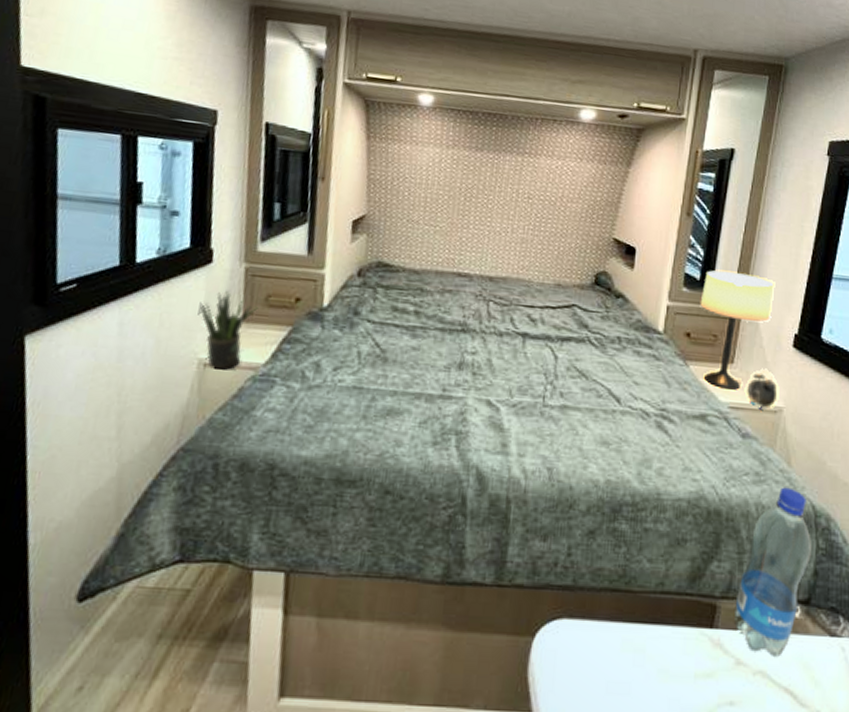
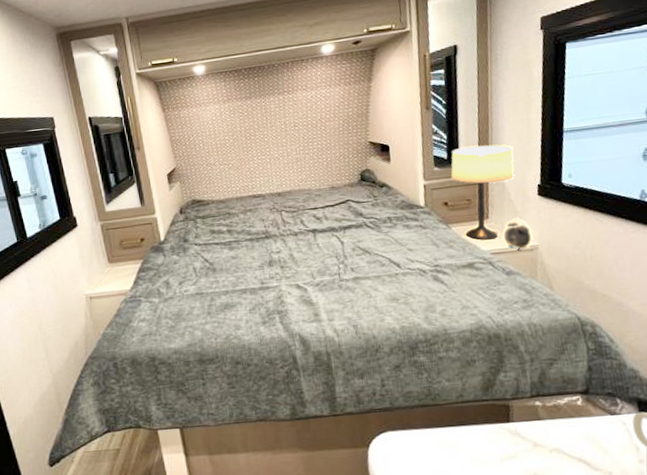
potted plant: present [200,290,258,371] -> none [78,243,116,301]
bottle: present [734,487,811,657] -> none [524,306,584,437]

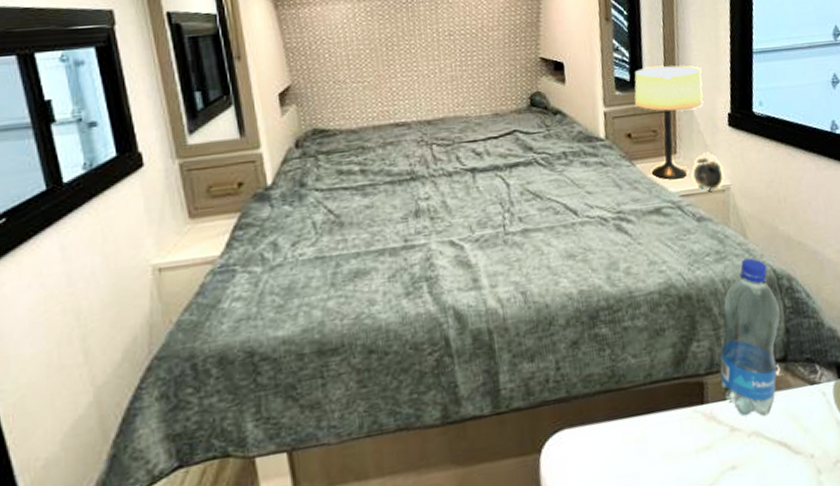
bottle: none [524,306,584,437] -> present [720,258,781,416]

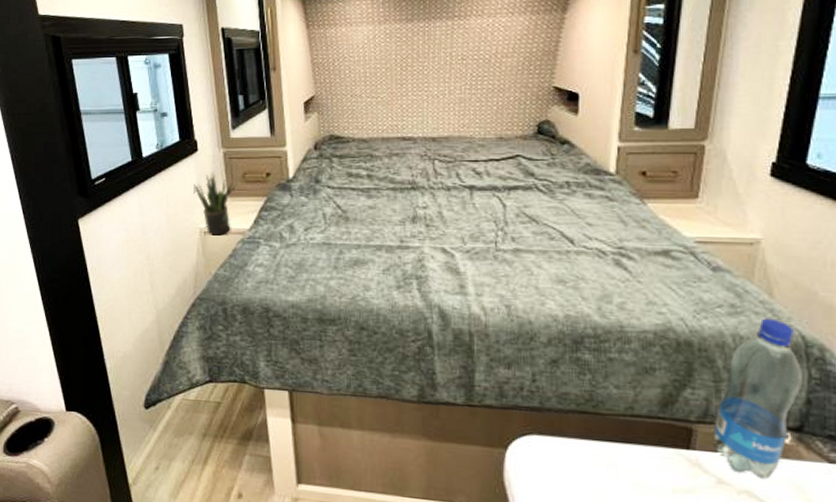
potted plant: none [142,190,201,273] -> present [195,172,238,237]
table lamp: present [634,65,703,180] -> none [655,105,744,224]
alarm clock: present [693,154,723,191] -> none [716,203,752,242]

